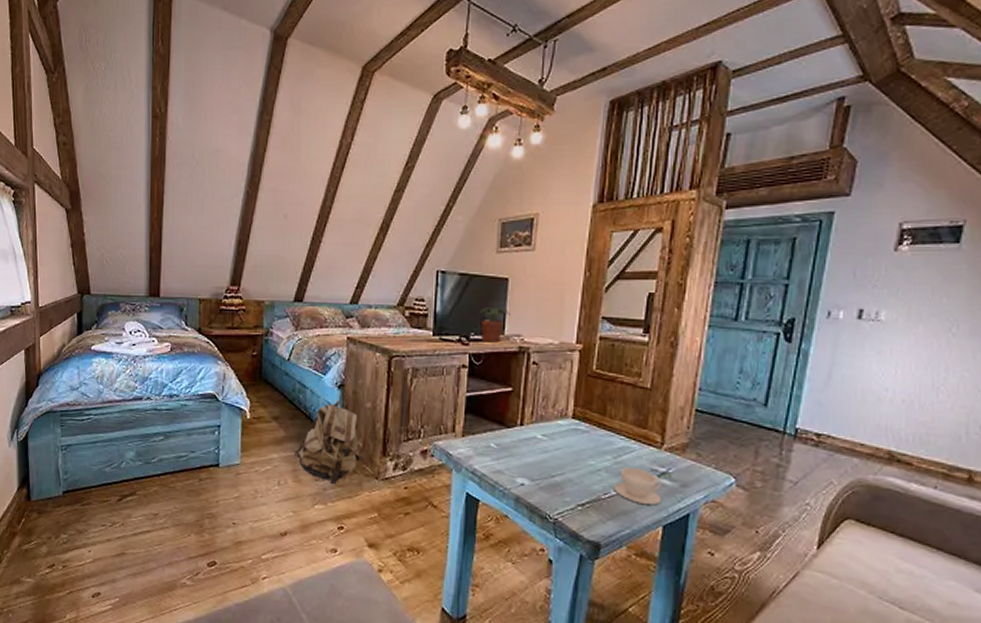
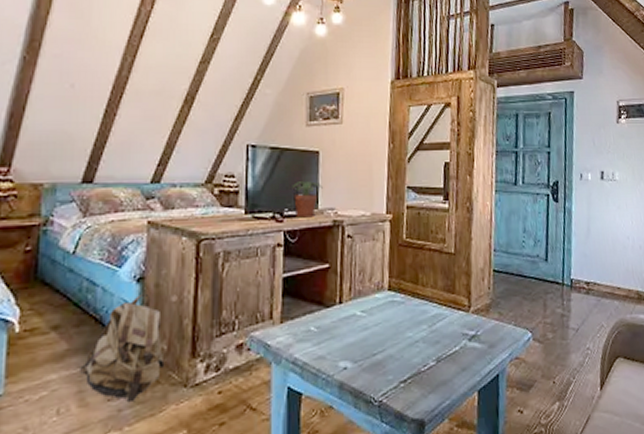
teacup: present [614,466,663,506] -> none [432,333,475,372]

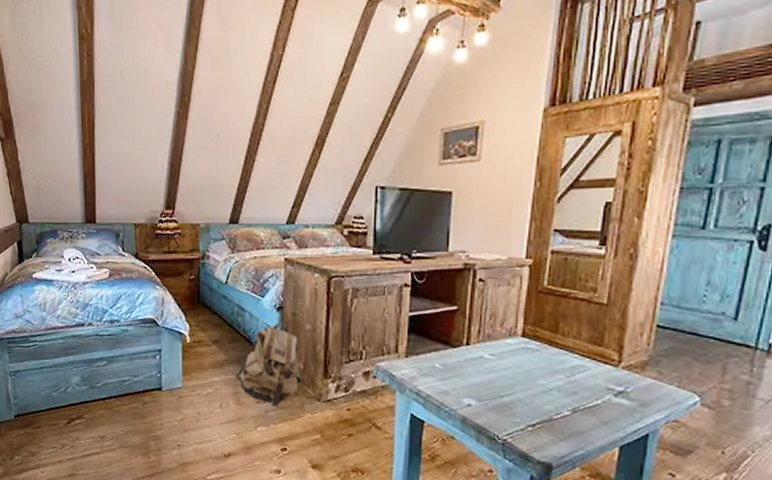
potted plant: present [292,181,323,218] -> none [421,223,454,260]

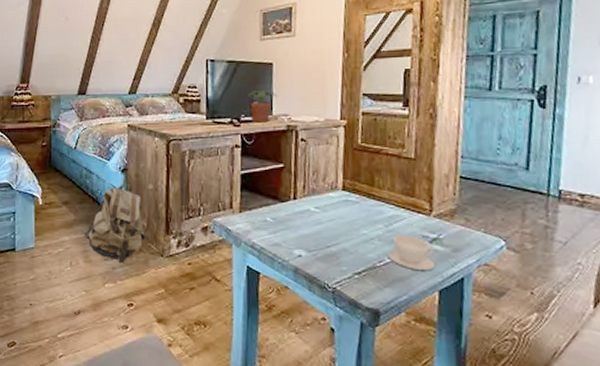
potted plant: none [421,223,454,260] -> present [247,90,277,123]
teacup: none [567,386,619,426] -> present [388,234,436,271]

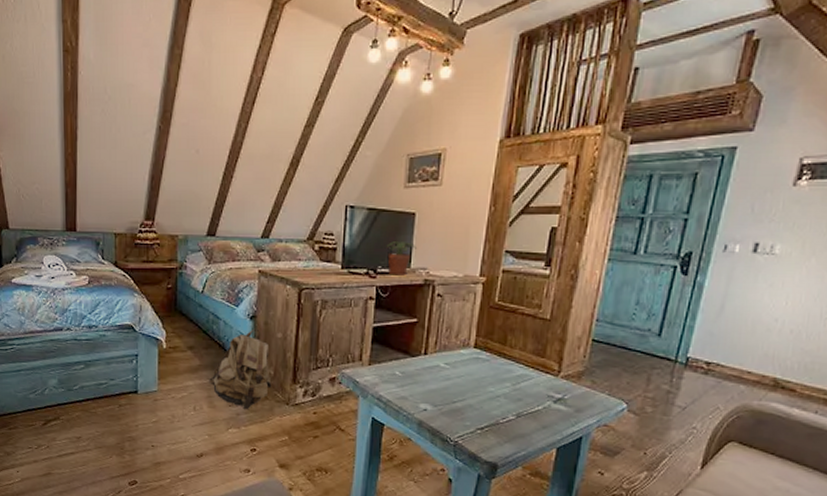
teacup: present [388,234,436,271] -> none [512,393,558,429]

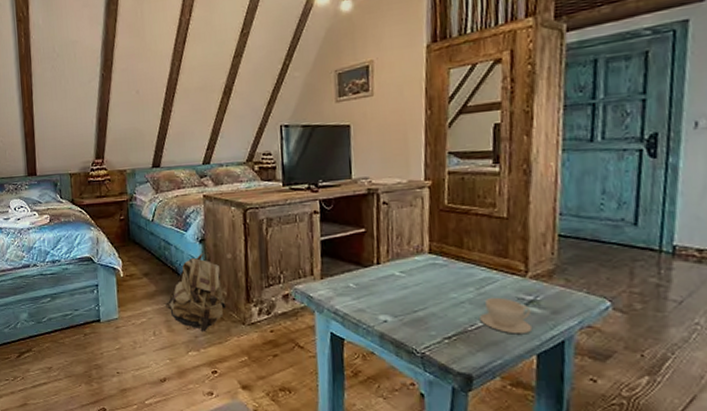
potted plant: present [386,241,416,276] -> none [324,153,355,188]
teacup: none [512,393,558,429] -> present [480,297,533,335]

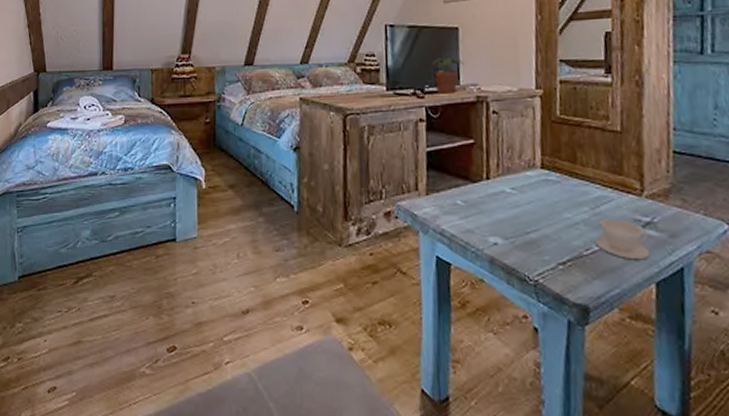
backpack: present [166,251,226,331] -> none [253,161,321,253]
potted plant: none [324,153,355,188] -> present [431,57,464,94]

